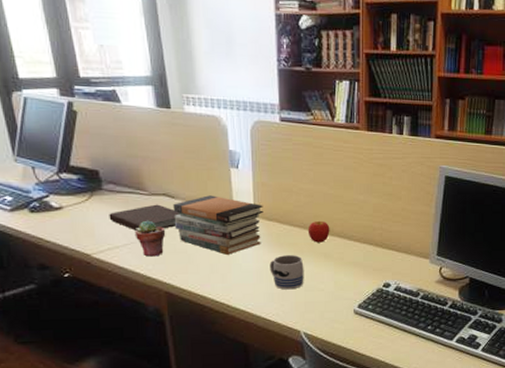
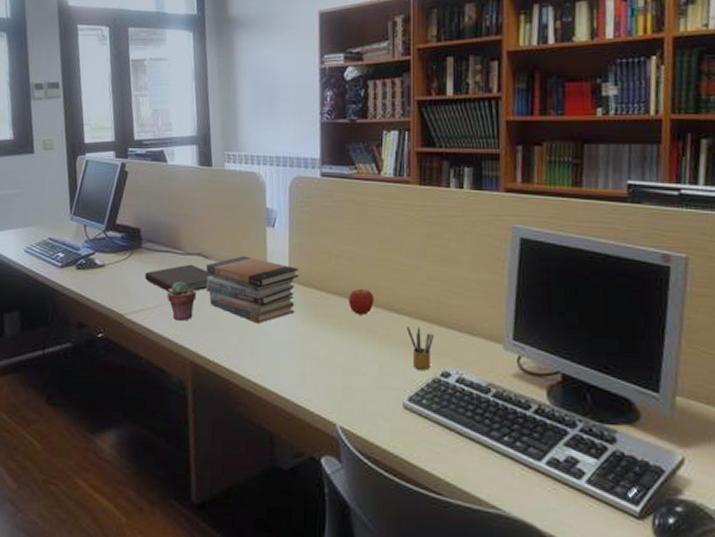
mug: present [269,255,304,290] -> none [303,328,343,371]
pencil box: none [357,250,379,283] -> present [407,326,435,370]

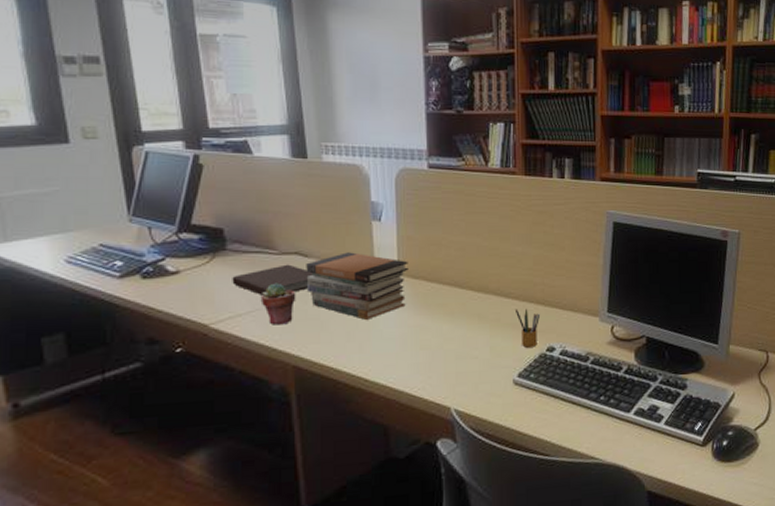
apple: present [348,288,374,315] -> none [459,276,485,302]

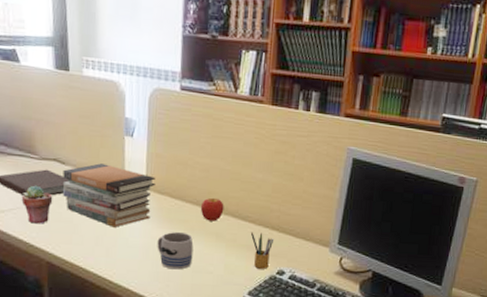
mug: none [415,317,455,359] -> present [157,232,194,270]
apple: none [459,276,485,302] -> present [200,197,224,221]

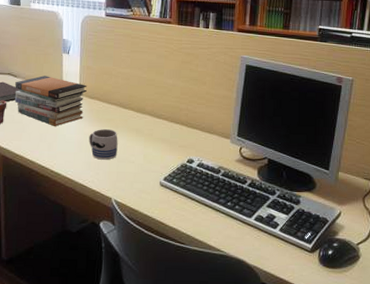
apple: present [200,197,224,221] -> none [123,100,142,120]
pencil box: present [251,232,275,269] -> none [165,127,184,158]

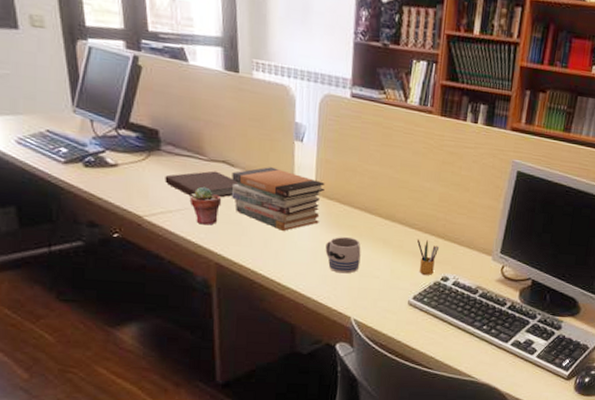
pencil box: none [165,127,184,158] -> present [417,239,440,275]

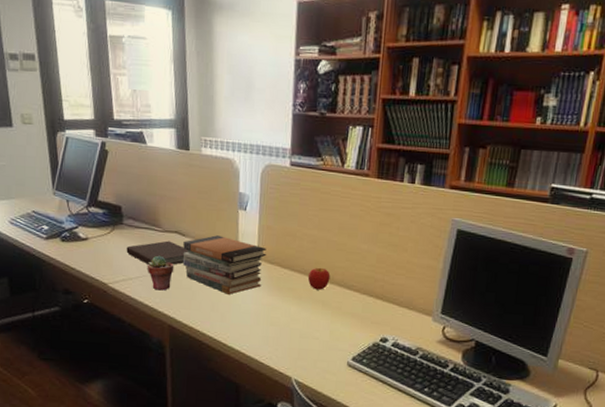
mug: present [325,237,361,274] -> none [267,299,301,335]
apple: none [368,204,392,228] -> present [307,267,330,290]
pencil box: present [417,239,440,275] -> none [356,300,378,336]

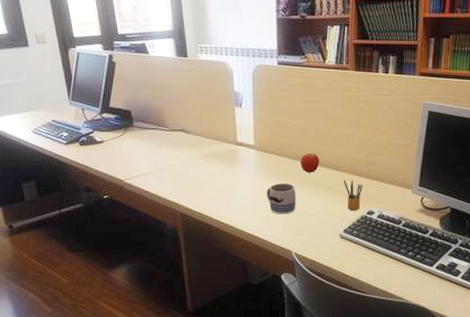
notebook: present [126,240,189,265] -> none [138,138,194,161]
potted succulent: present [147,255,174,291] -> none [157,152,182,183]
book stack: present [182,235,267,295] -> none [188,131,262,182]
mug: none [267,299,301,335] -> present [266,183,296,214]
pencil box: none [356,300,378,336] -> present [344,179,364,210]

